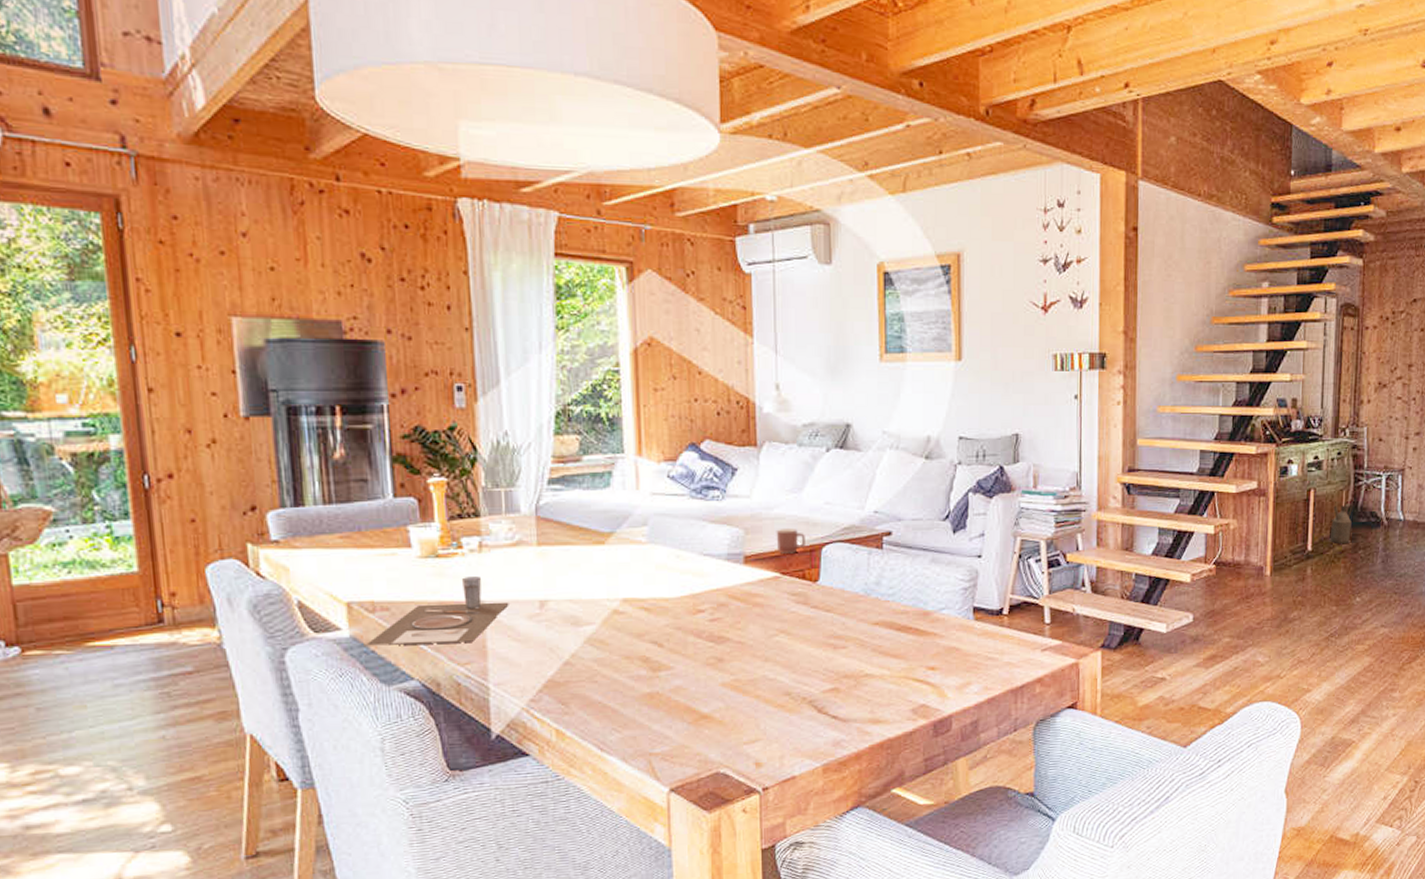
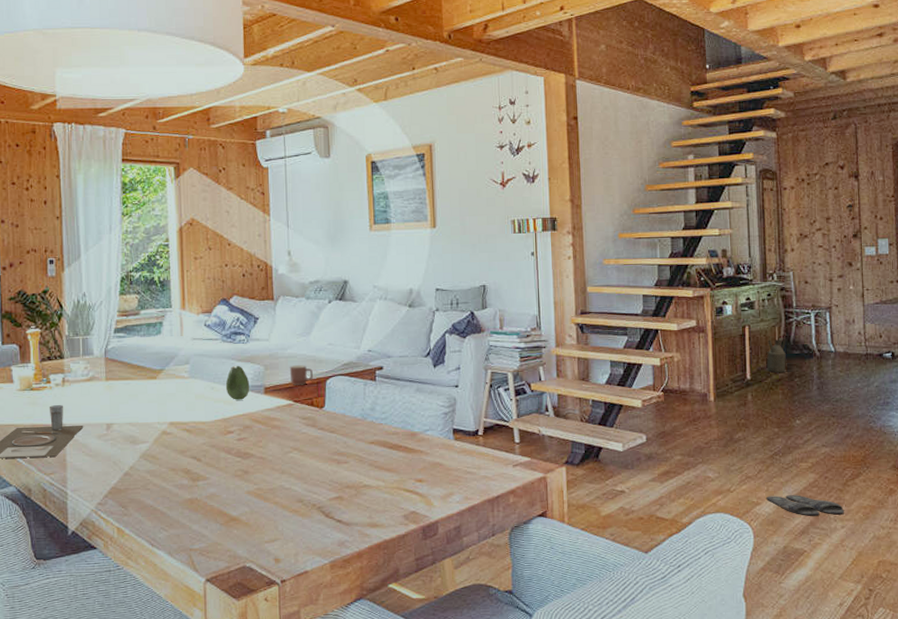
fruit: none [694,528,726,572] -> present [225,365,250,400]
slippers: none [1318,680,1397,704] -> present [766,495,844,516]

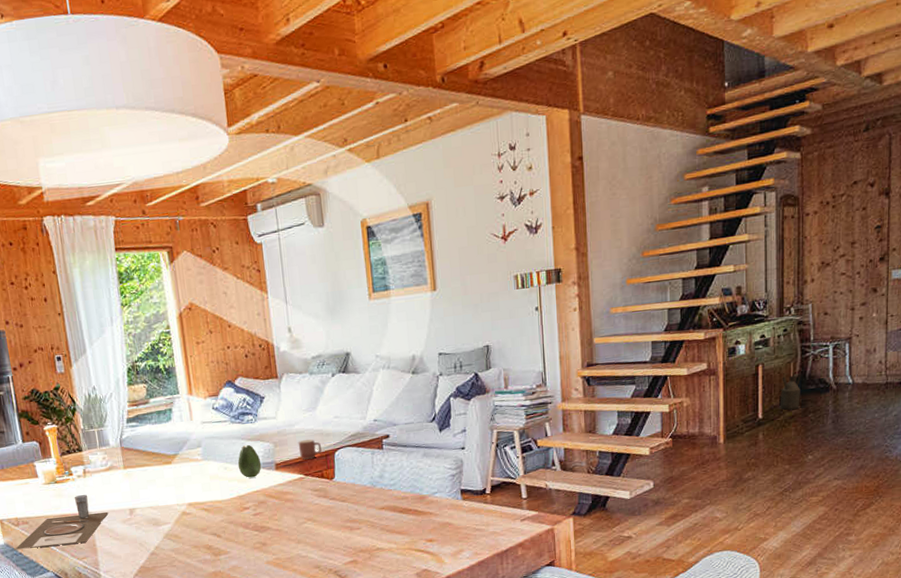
slippers: present [766,495,844,516] -> none [774,528,853,548]

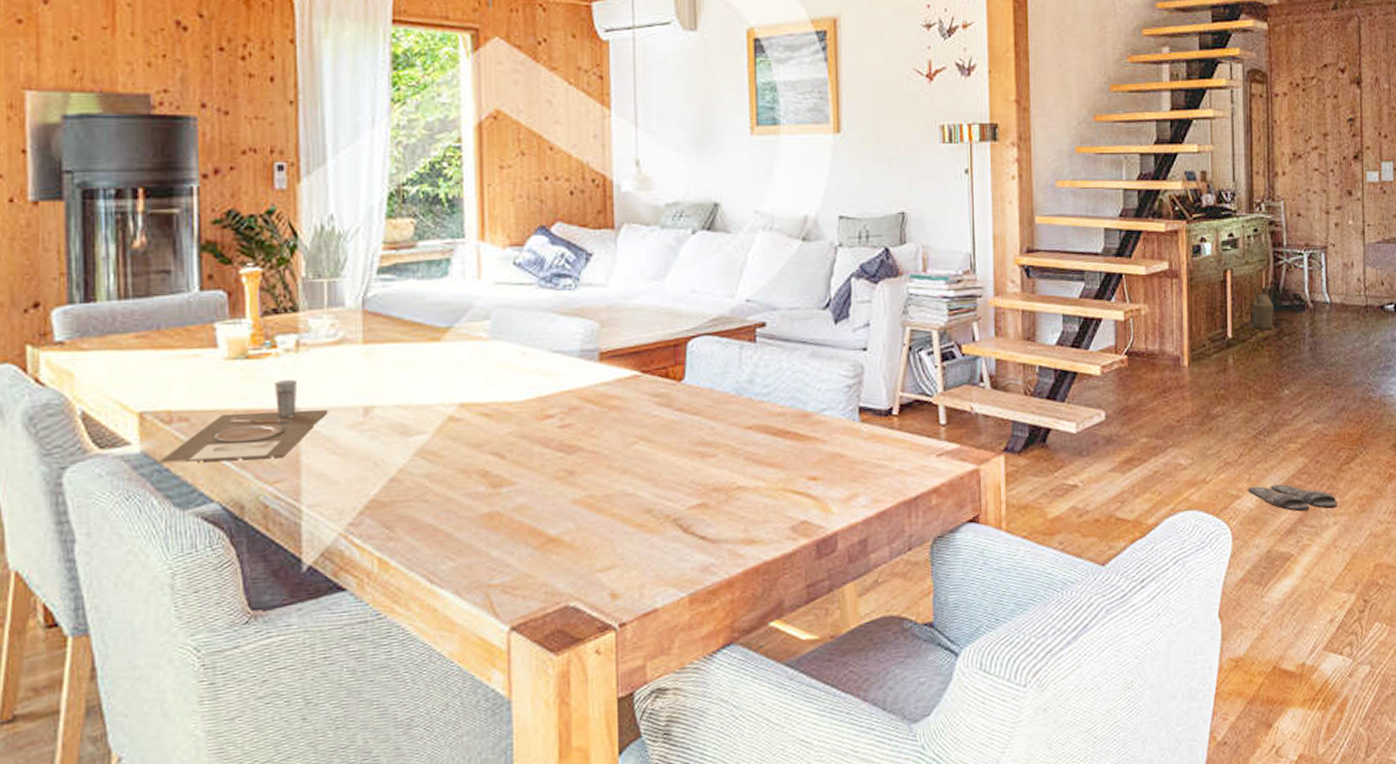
fruit: present [237,444,262,478] -> none [543,320,579,371]
mug: present [298,439,322,460] -> none [635,319,669,349]
slippers: none [774,528,853,548] -> present [1248,484,1337,511]

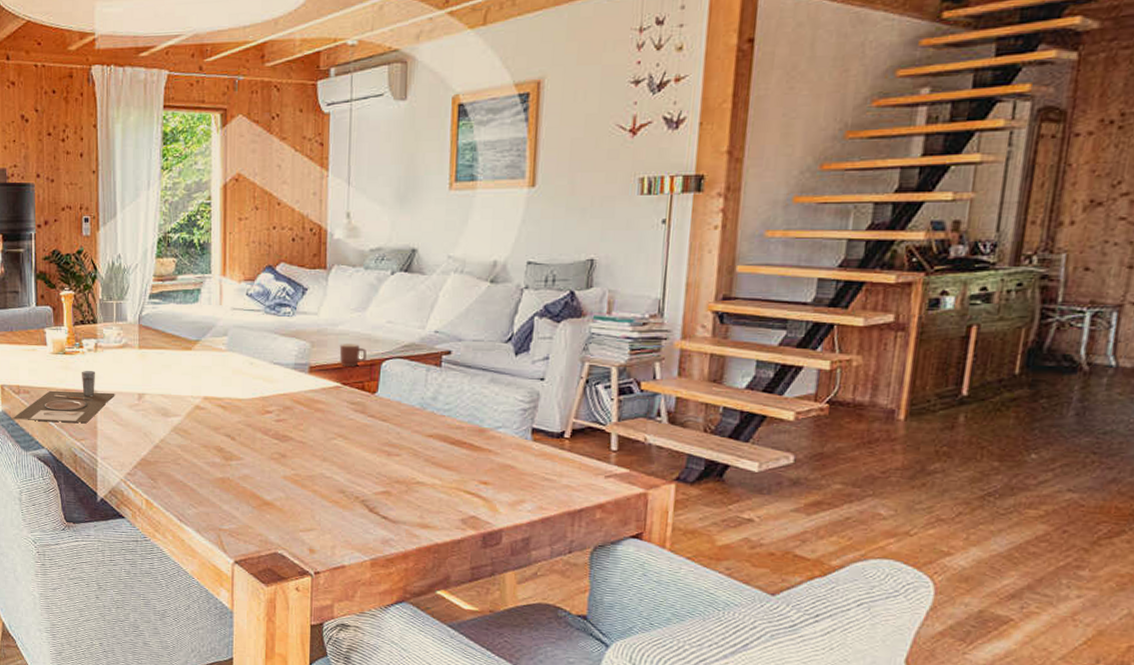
mug: none [635,319,669,349] -> present [339,343,366,366]
slippers: present [1248,484,1337,511] -> none [963,546,1086,581]
watering can: present [1251,284,1274,331] -> none [996,342,1035,391]

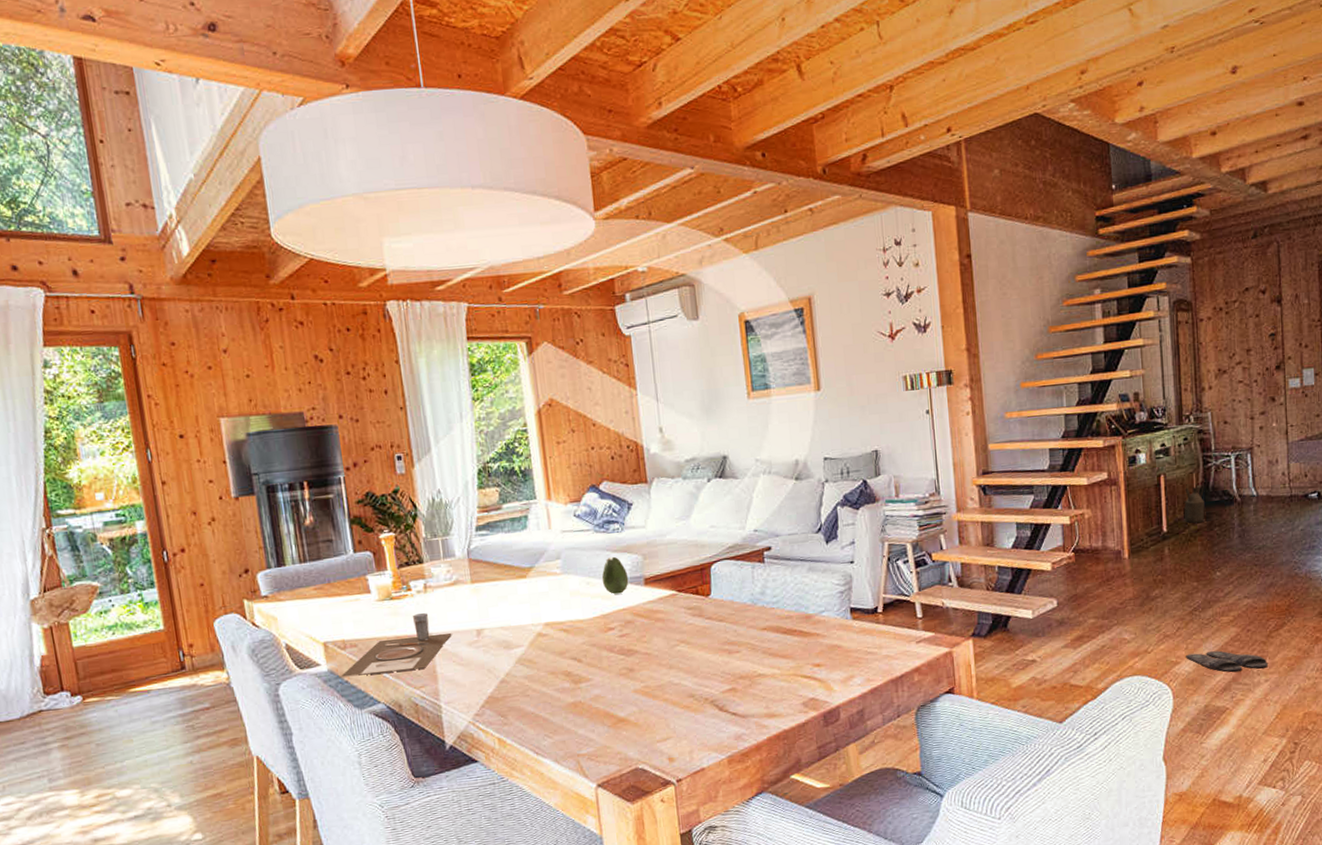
fruit: none [266,340,293,378] -> present [601,556,629,595]
mug: present [339,343,366,366] -> none [670,550,696,574]
slippers: none [963,546,1086,581] -> present [1186,650,1268,672]
watering can: none [996,342,1035,391] -> present [1184,484,1205,524]

